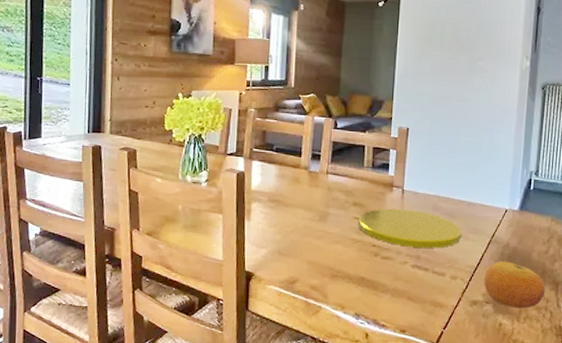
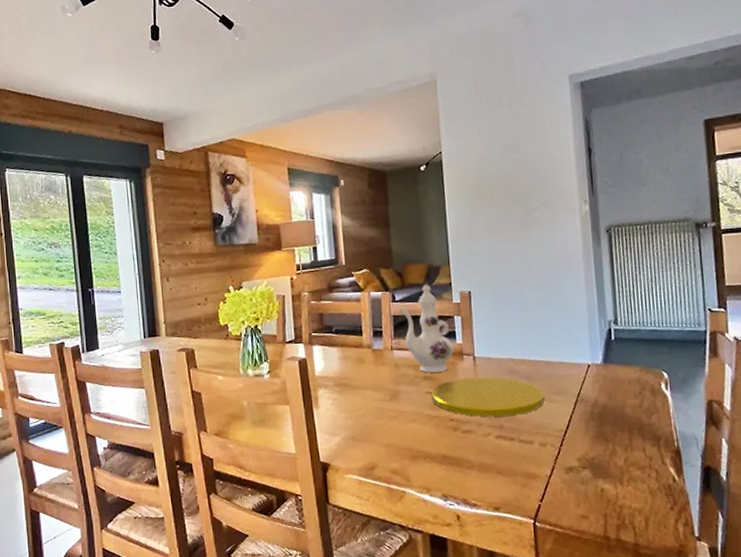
ewer: none [338,116,386,200] -> present [398,284,455,373]
fruit: present [484,261,545,309] -> none [576,420,646,471]

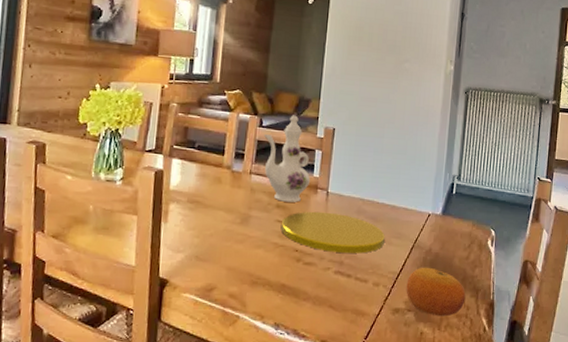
fruit: none [576,420,646,471] -> present [406,267,466,317]

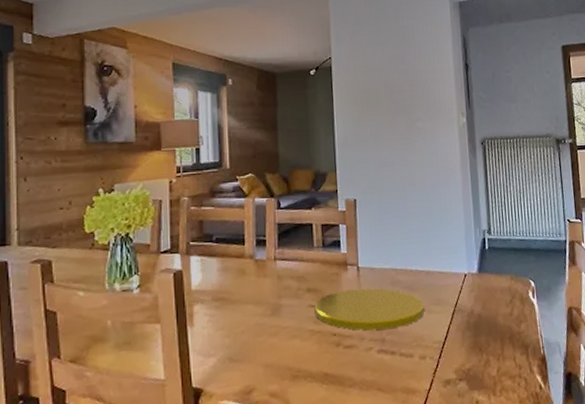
ewer: present [263,115,311,202] -> none [283,191,339,285]
fruit: present [406,267,466,317] -> none [453,330,516,381]

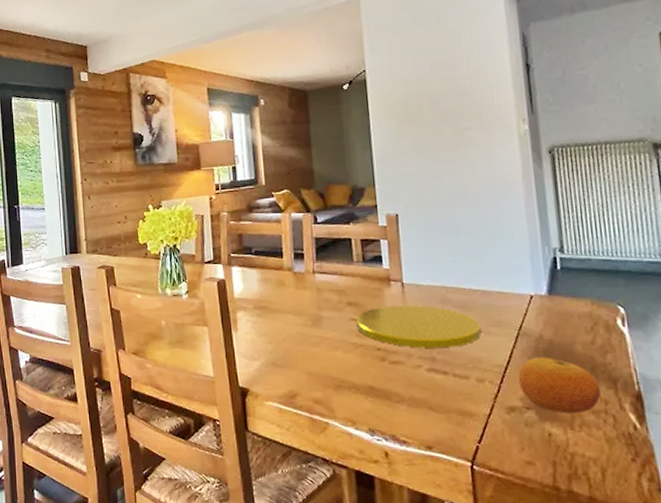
fruit: none [453,330,516,381] -> present [518,357,601,414]

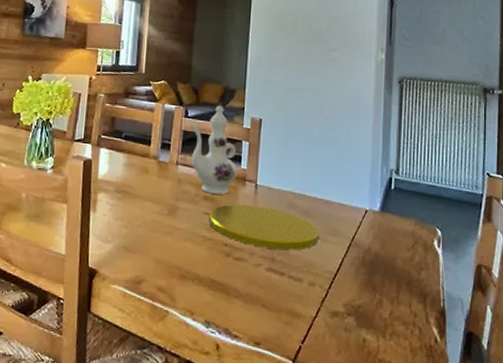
ewer: none [320,206,381,299] -> present [189,105,239,195]
fruit: present [518,357,601,414] -> none [344,267,412,324]

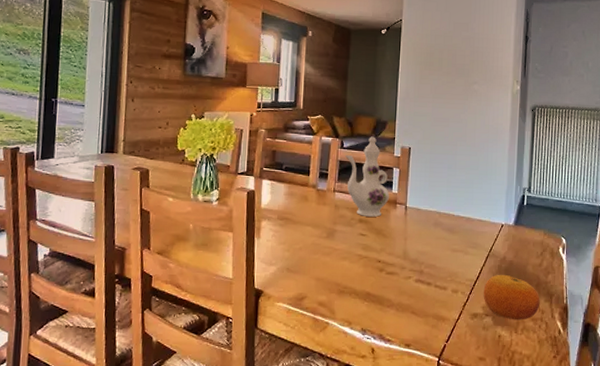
plate: present [209,204,319,250] -> none [364,225,461,263]
fruit: none [344,267,412,324] -> present [483,274,540,320]

